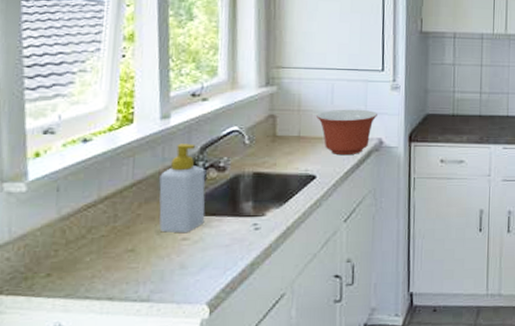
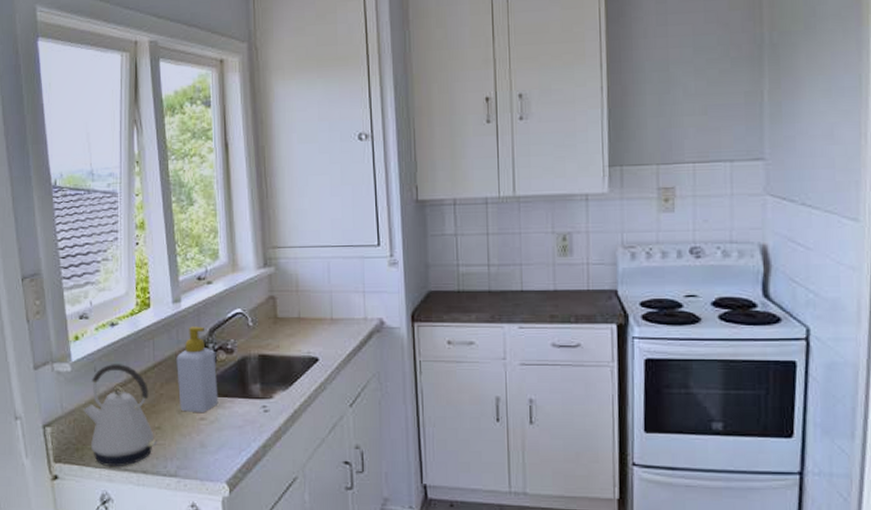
kettle: none [38,183,129,296] -> present [83,364,157,468]
mixing bowl: present [316,109,377,156] -> none [315,288,376,337]

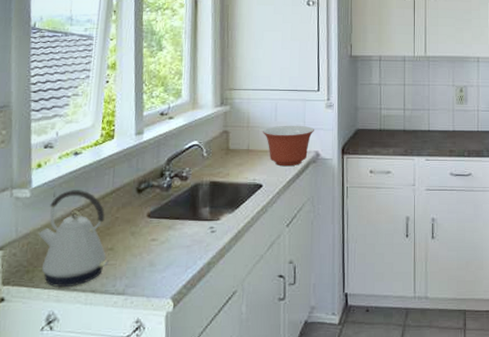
soap bottle: present [176,326,219,413] -> none [133,156,171,235]
mixing bowl: none [315,288,376,337] -> present [263,125,314,167]

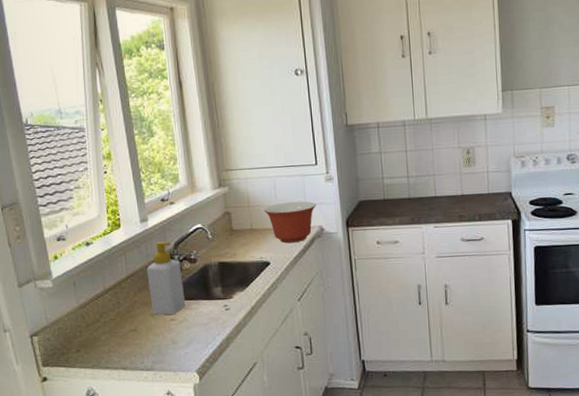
kettle: present [38,190,109,288] -> none [66,278,134,366]
soap bottle: none [133,156,171,235] -> present [146,241,186,315]

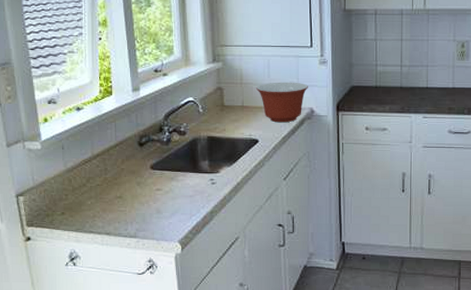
soap bottle: present [146,241,186,315] -> none [136,112,173,185]

